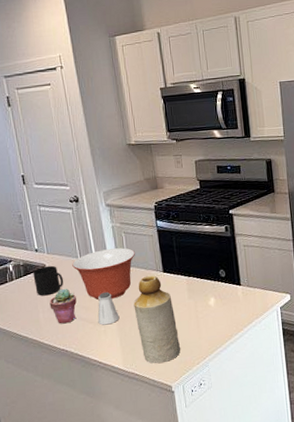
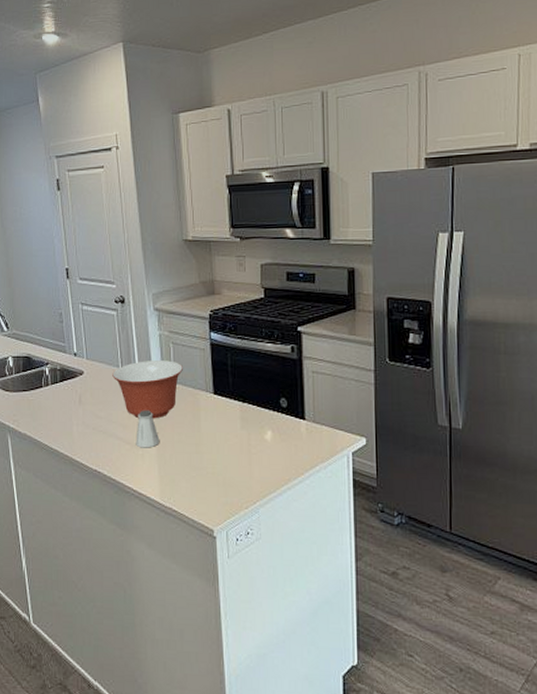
mug: present [33,265,64,296] -> none [70,373,102,407]
potted succulent: present [49,288,77,324] -> none [85,400,114,441]
bottle: present [133,275,180,364] -> none [177,396,227,502]

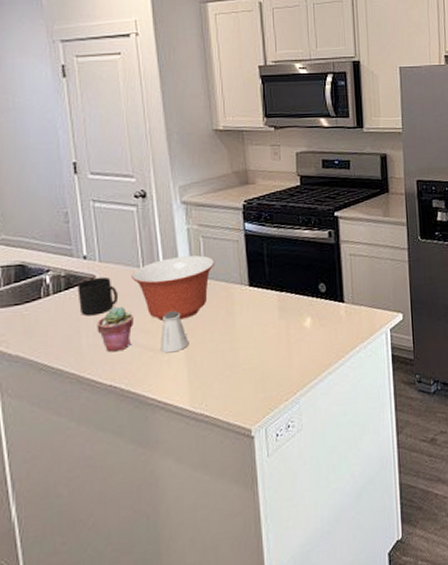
mug: none [70,373,102,407] -> present [77,276,119,316]
potted succulent: none [85,400,114,441] -> present [97,306,133,353]

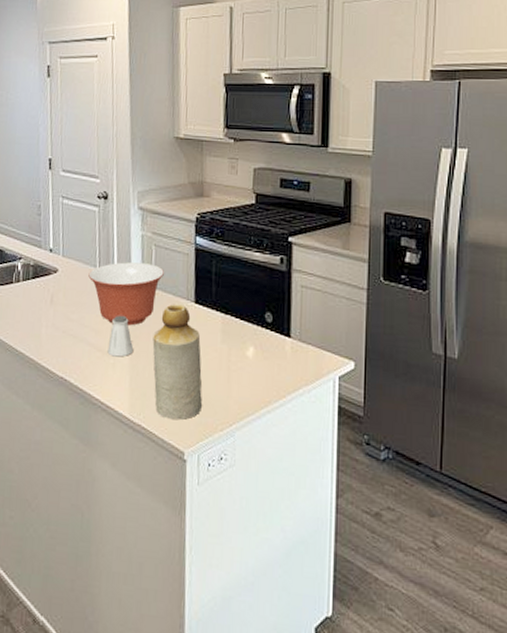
mug: present [77,276,119,316] -> none [42,271,76,308]
potted succulent: present [97,306,133,353] -> none [55,302,87,346]
bottle: none [208,290,265,402] -> present [152,304,202,420]

